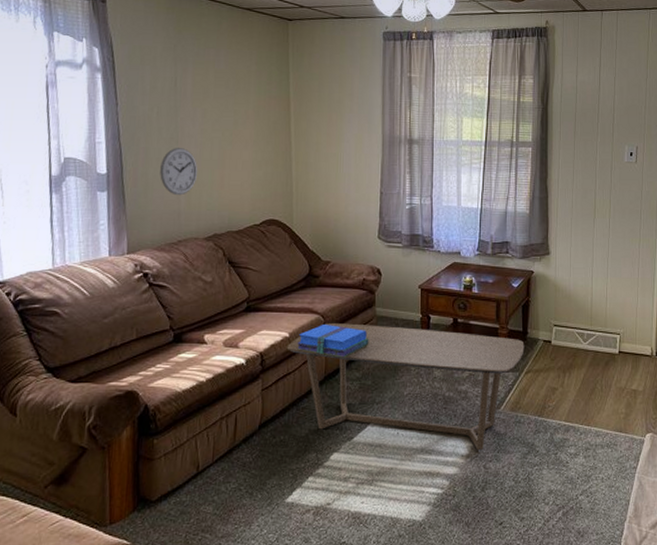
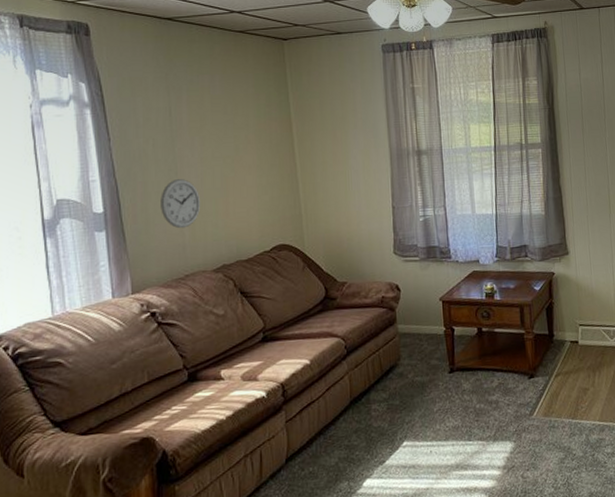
coffee table: present [286,322,525,450] -> none [308,341,552,460]
books: present [297,325,369,358] -> none [319,347,394,380]

